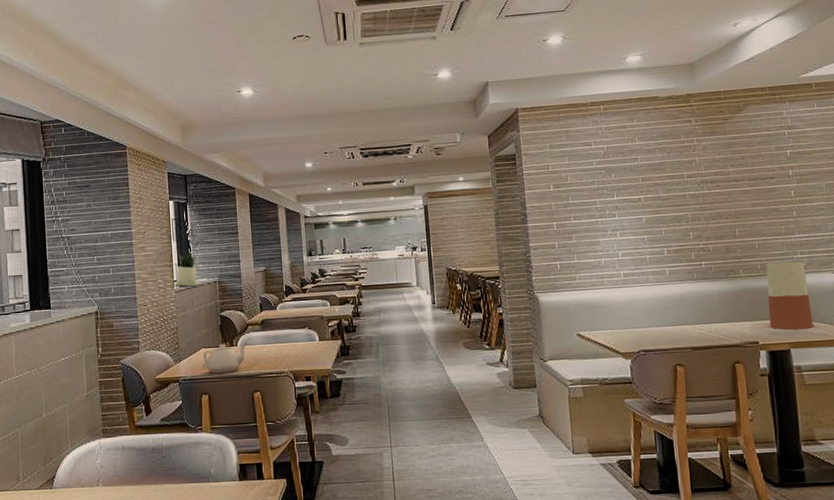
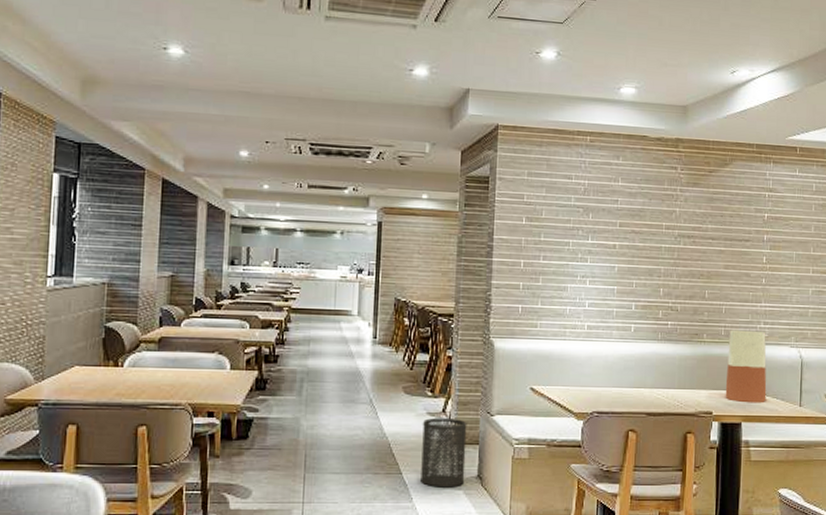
planter: present [174,253,198,287] -> none [47,241,81,286]
teapot: present [202,343,247,374] -> none [72,362,136,399]
trash can: none [483,366,528,428] -> present [421,417,467,488]

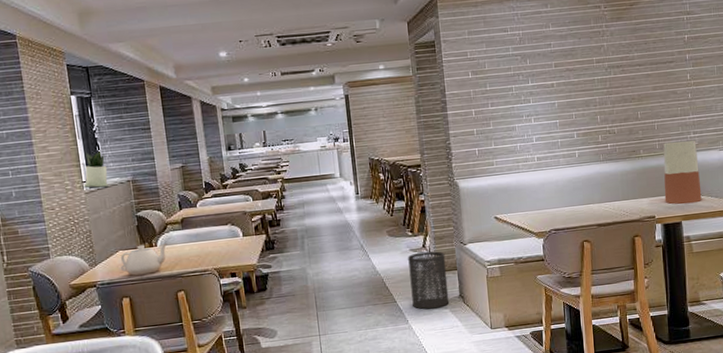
planter: none [47,241,81,286] -> present [83,151,110,188]
teapot: none [72,362,136,399] -> present [120,243,167,276]

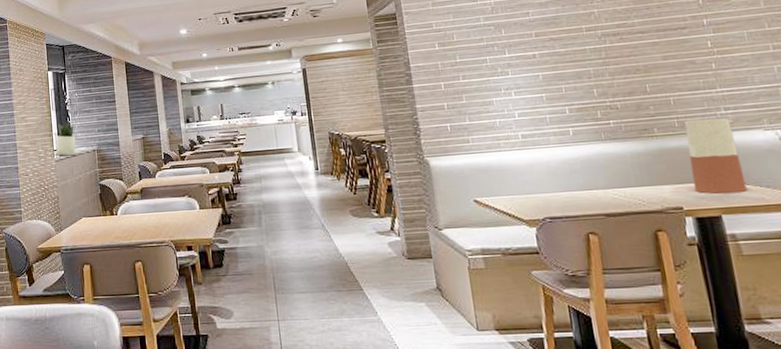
teapot: present [120,243,167,276] -> none [83,212,127,243]
trash can: present [407,251,450,310] -> none [373,235,425,301]

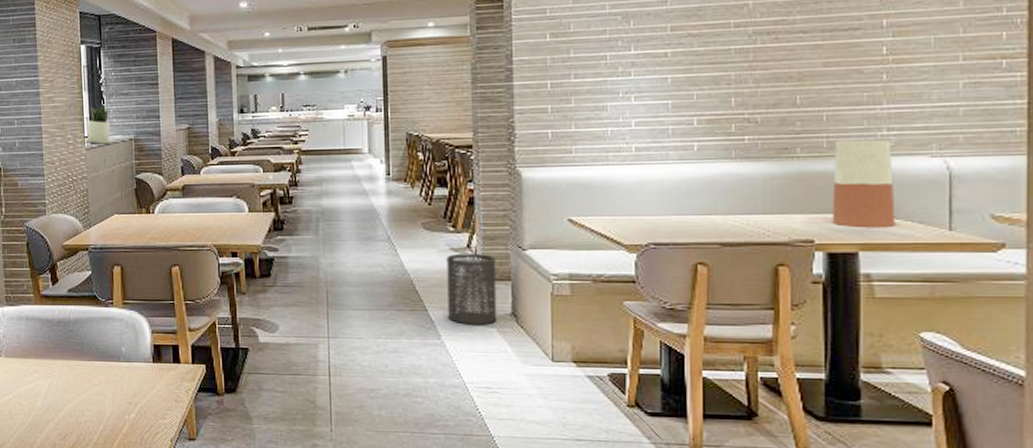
trash can: none [373,235,425,301] -> present [445,253,497,325]

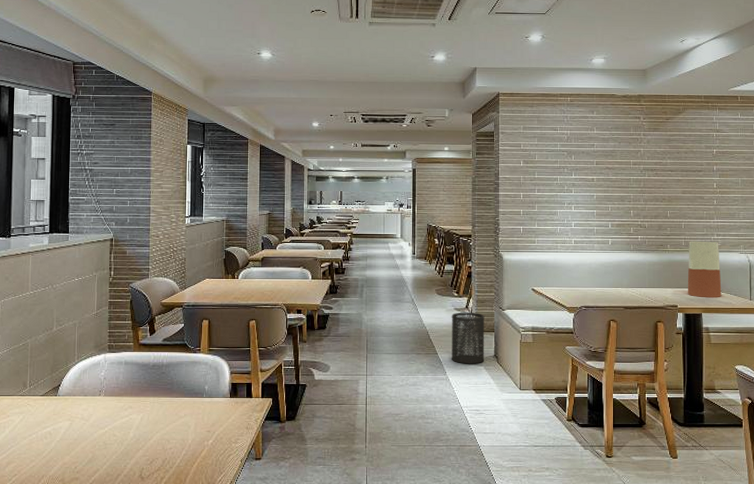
planter: present [85,105,111,144] -> none [186,192,208,223]

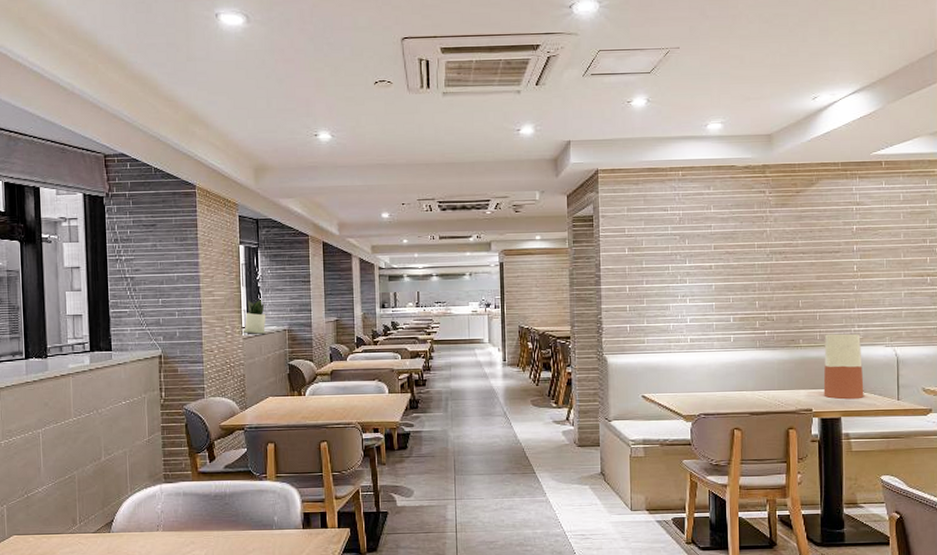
planter: none [186,192,208,223] -> present [242,299,267,334]
trash can: present [451,312,485,364] -> none [549,424,590,484]

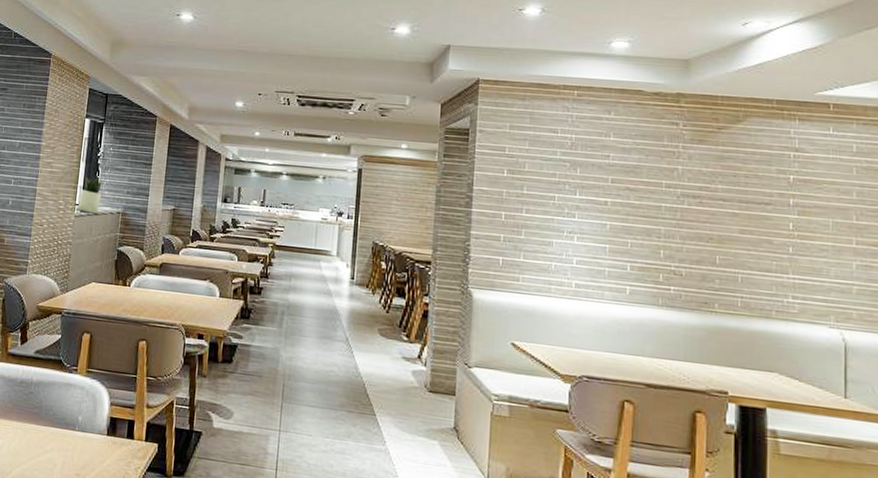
vase: present [823,333,864,400] -> none [744,301,799,389]

